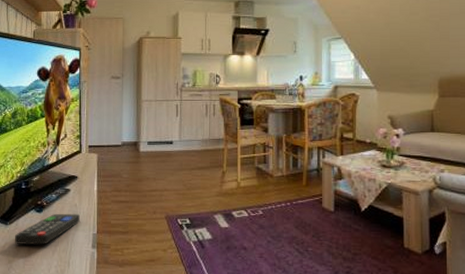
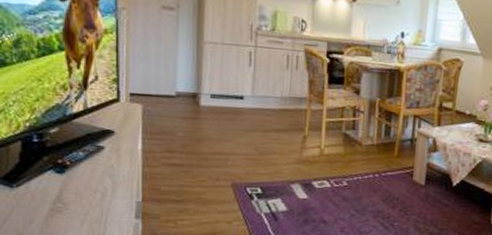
remote control: present [15,213,80,245] -> none [25,175,118,214]

